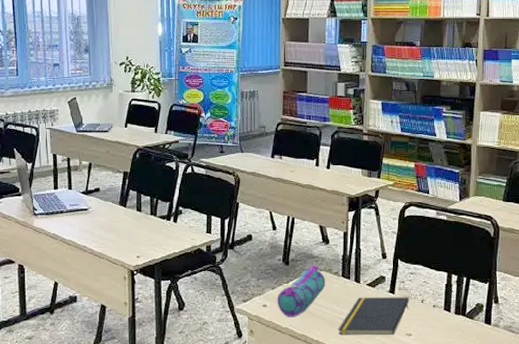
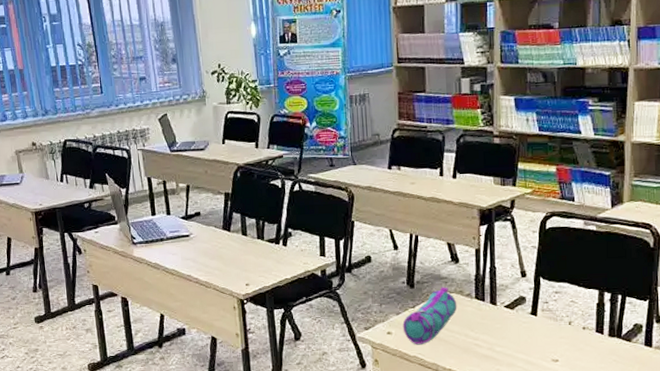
notepad: present [338,297,410,336] -> none [473,318,555,362]

